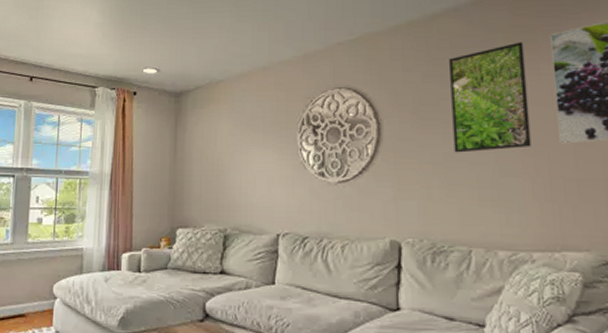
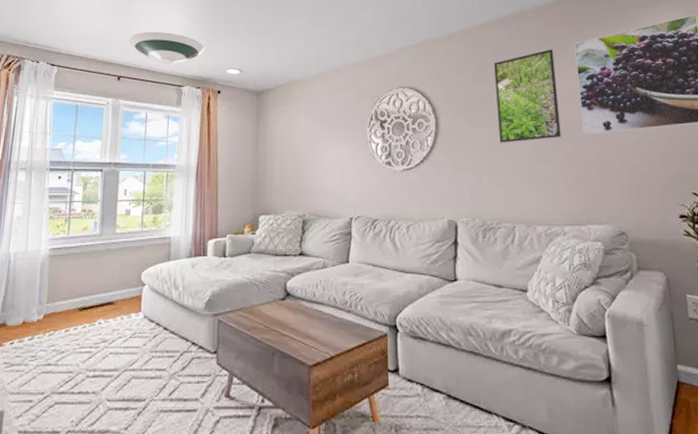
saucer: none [41,28,120,64] -> present [129,31,205,65]

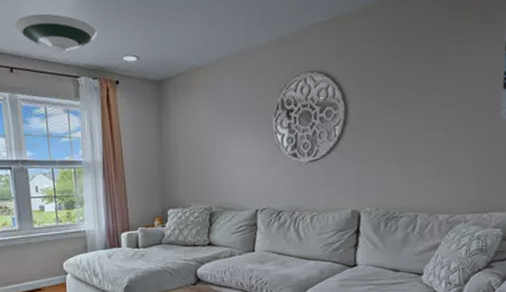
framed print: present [494,49,562,143] -> none [410,21,481,131]

